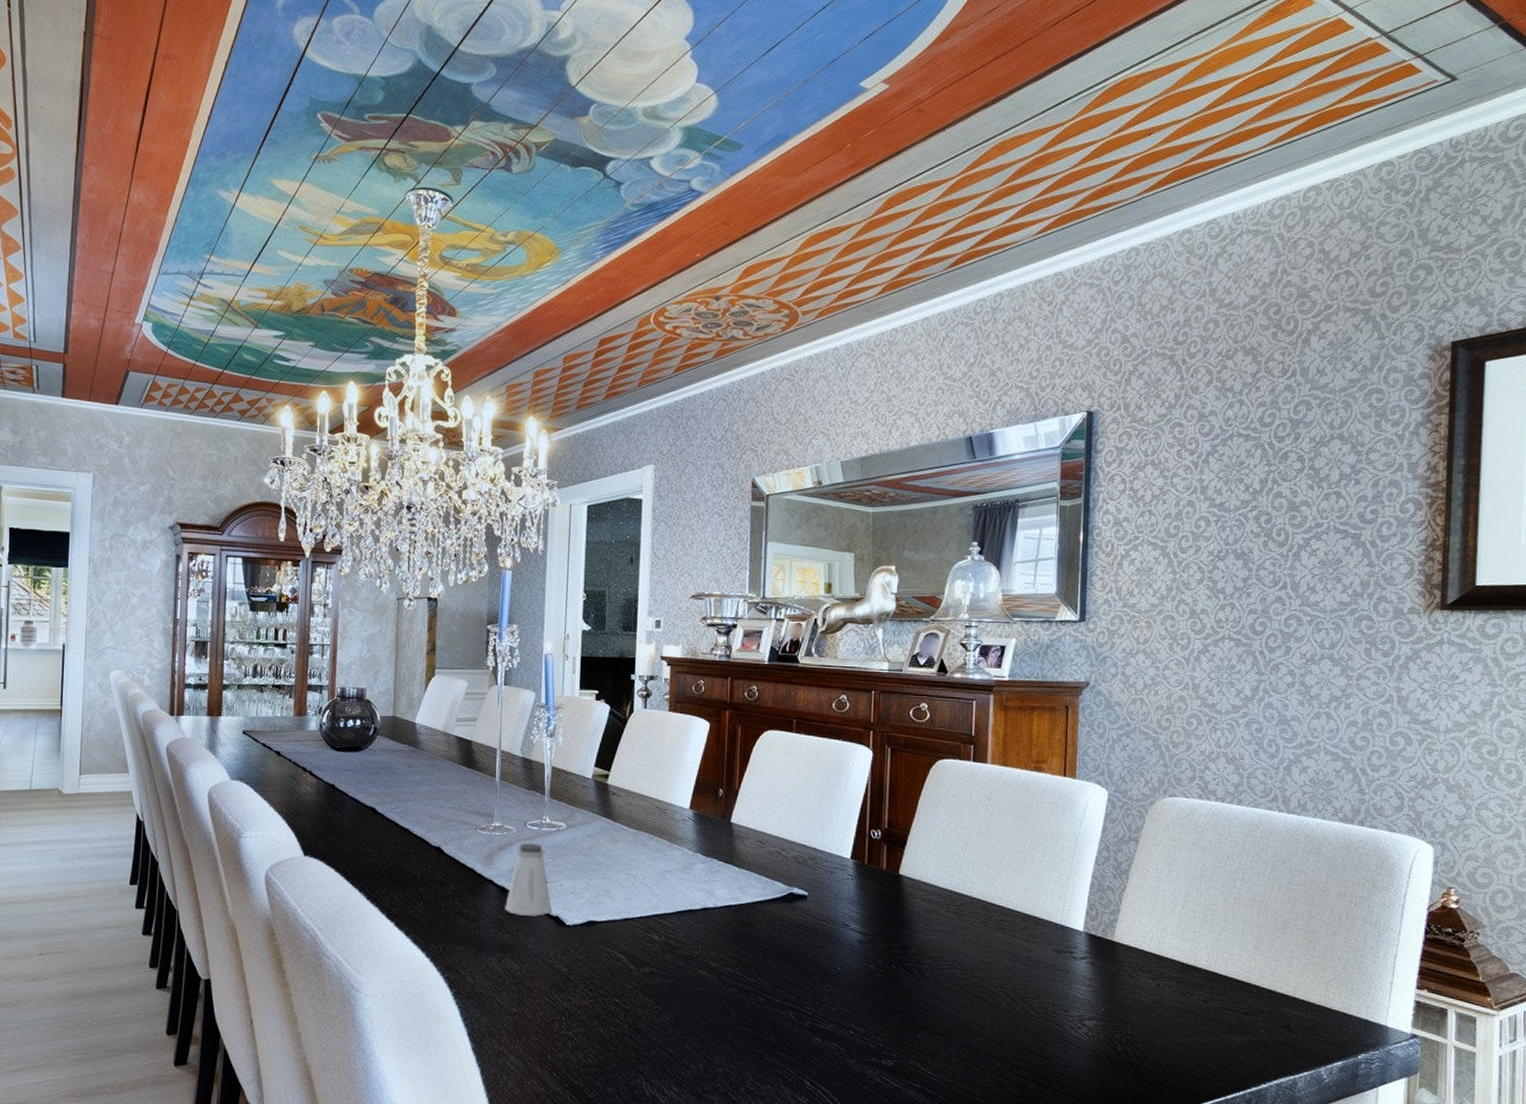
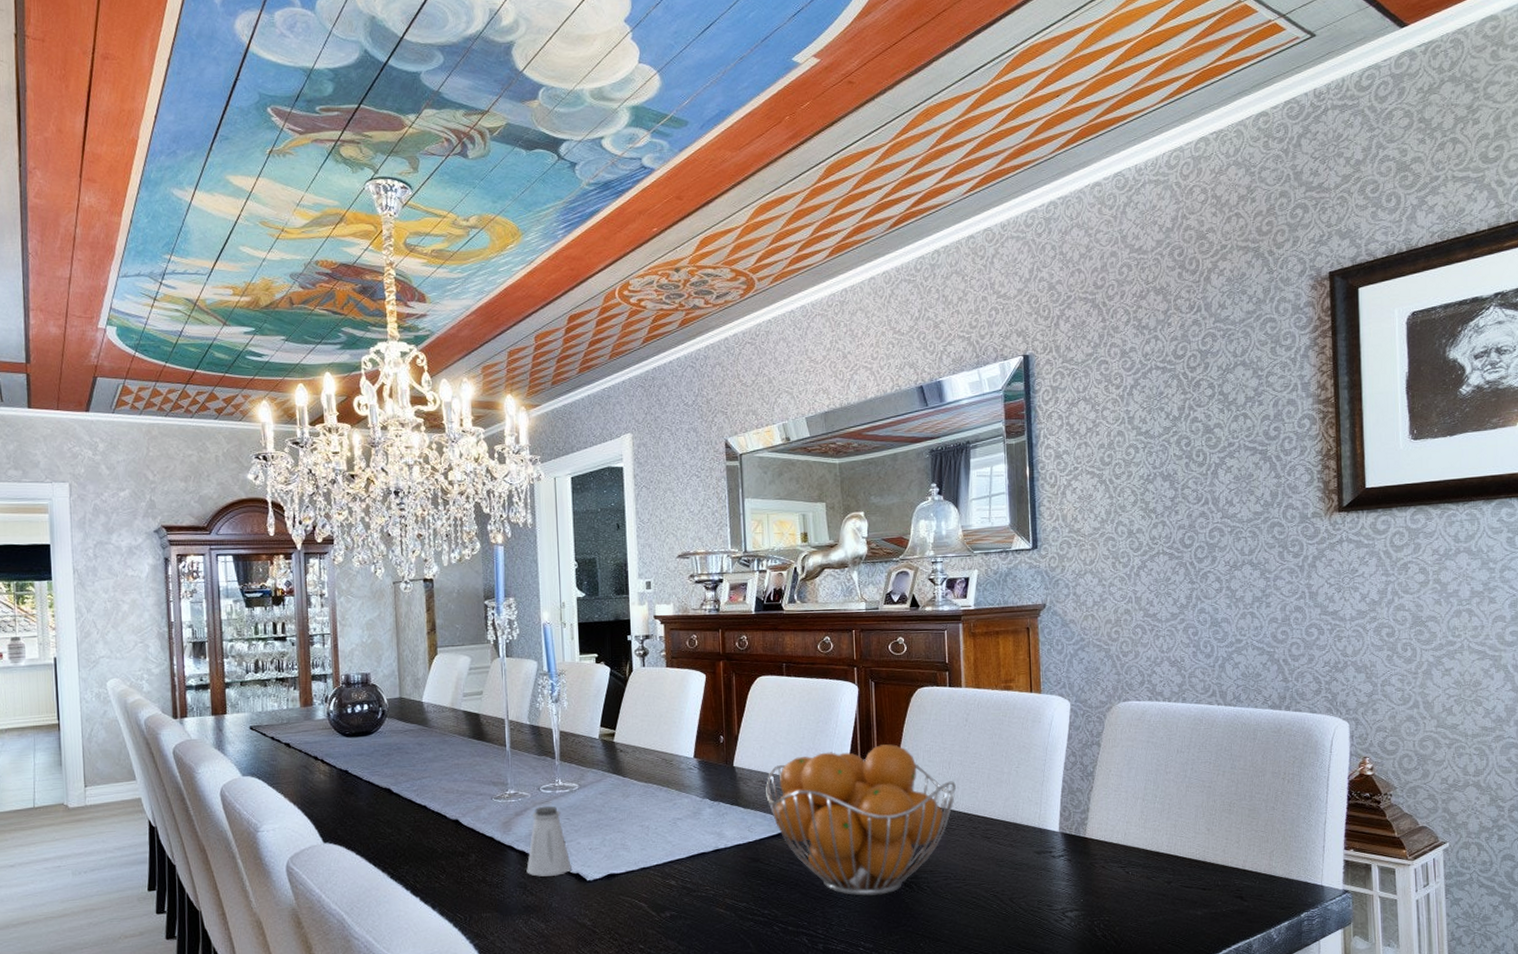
fruit basket: none [763,816,971,977] -> present [766,744,956,896]

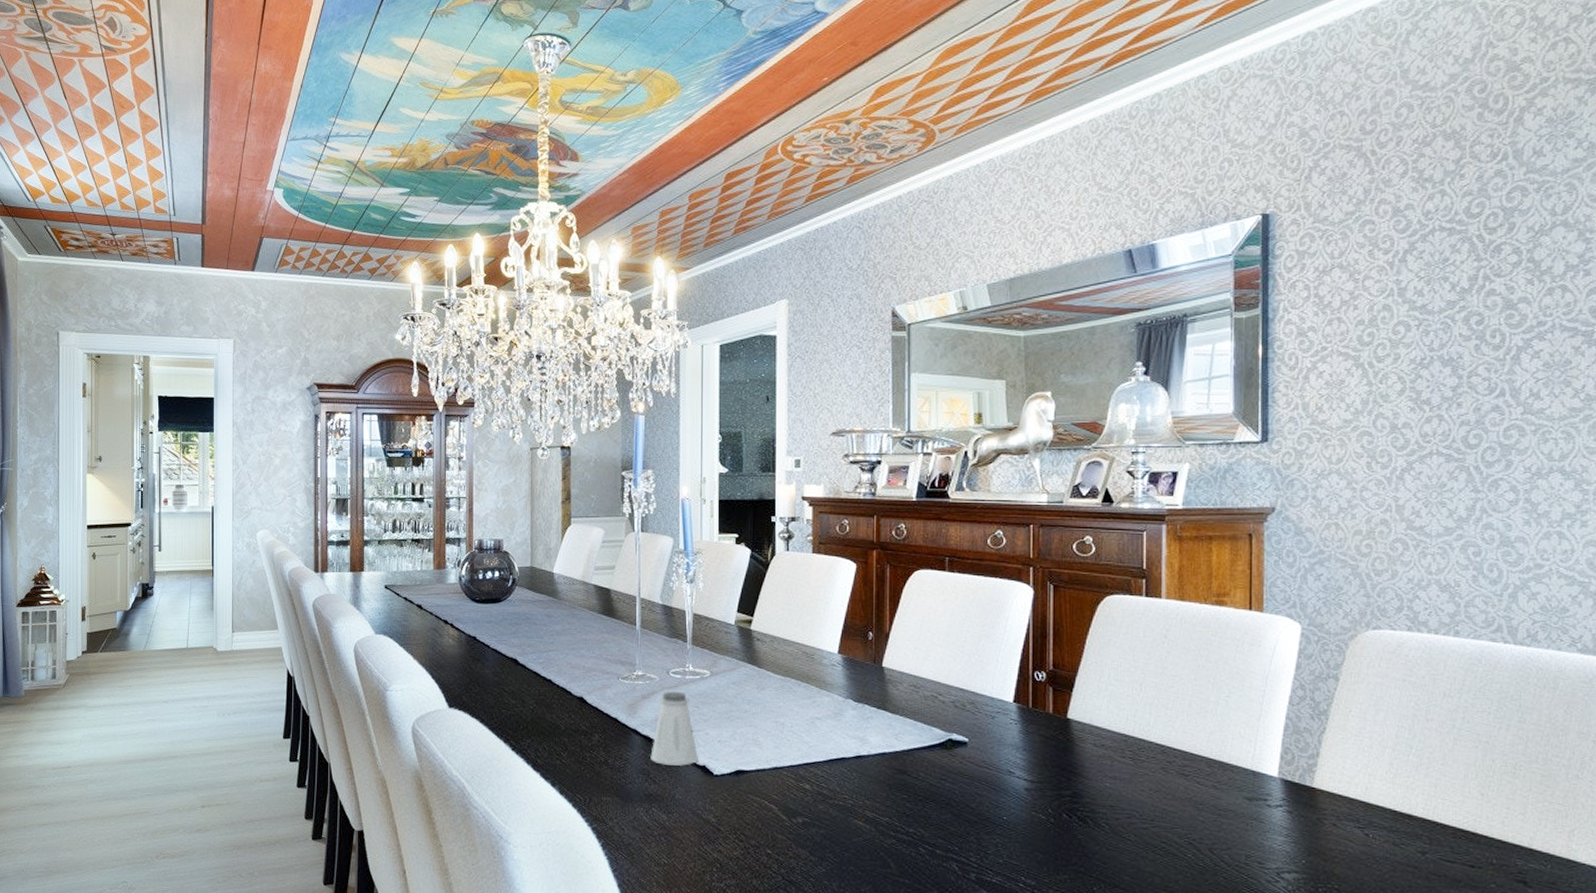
fruit basket: present [766,744,956,896] -> none [918,657,1148,827]

